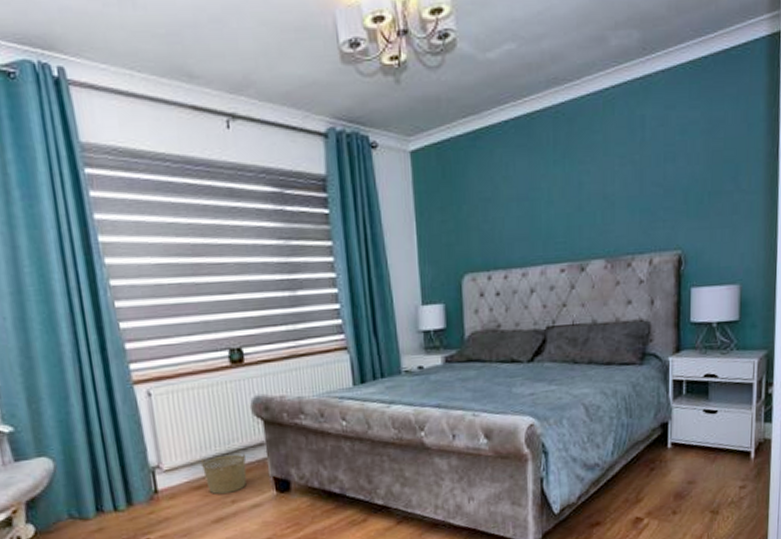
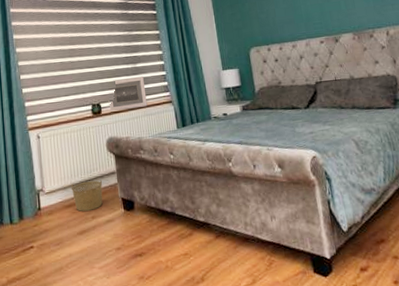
picture frame: none [254,309,312,360] -> present [108,76,148,112]

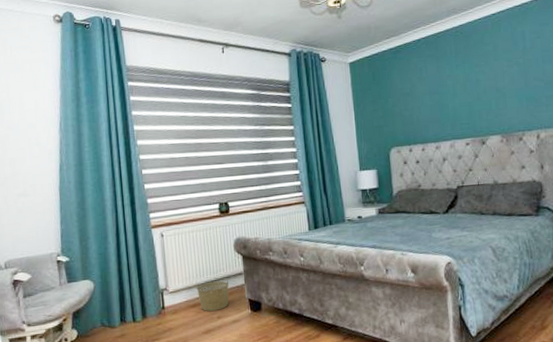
picture frame: present [108,76,148,112] -> none [237,174,279,211]

